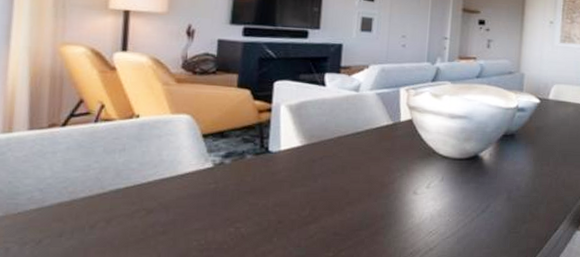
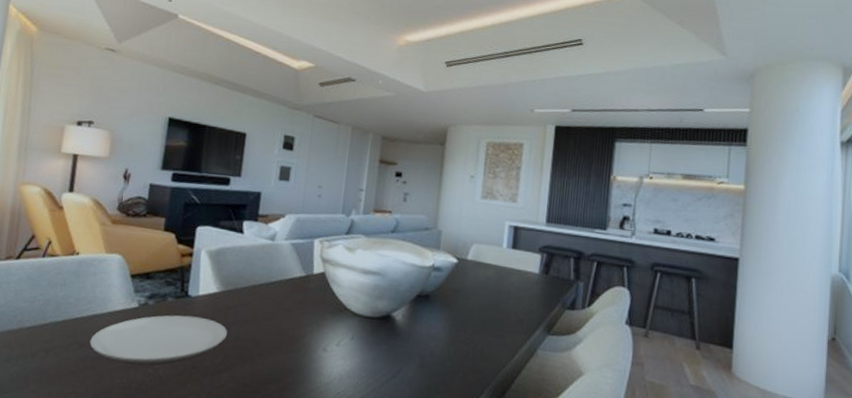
plate: none [159,171,313,225] -> present [90,315,227,365]

